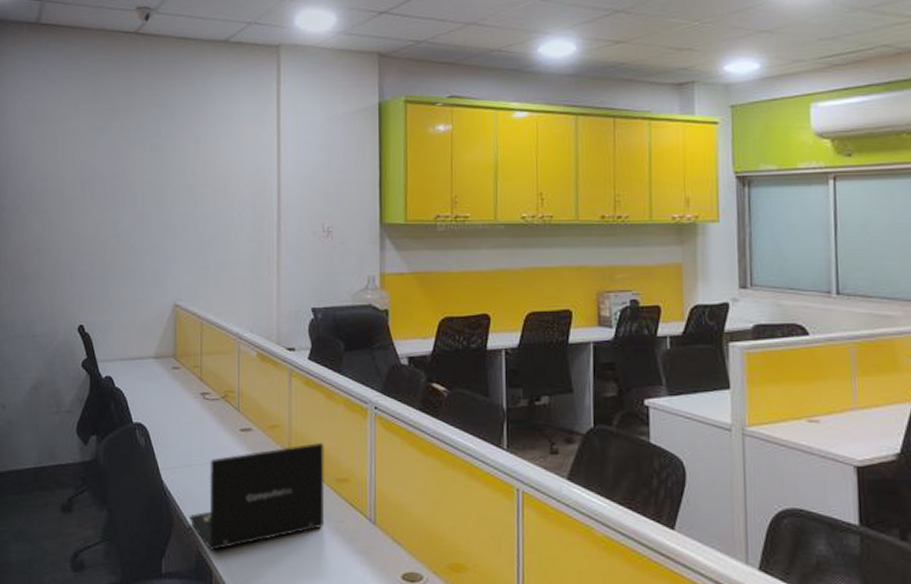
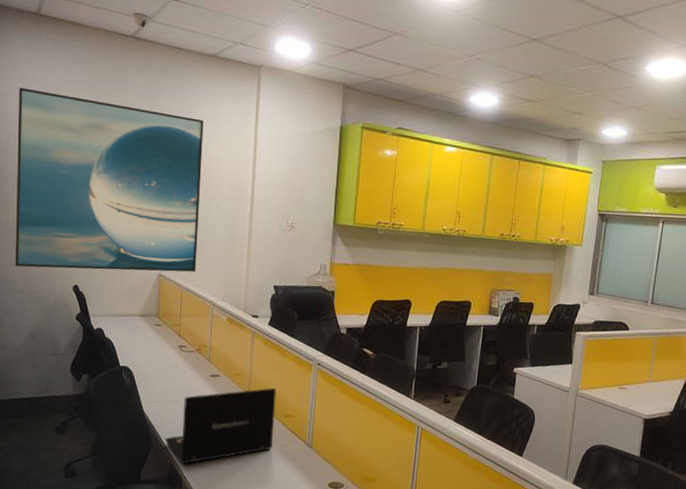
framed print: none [15,104,218,308] -> present [15,87,204,272]

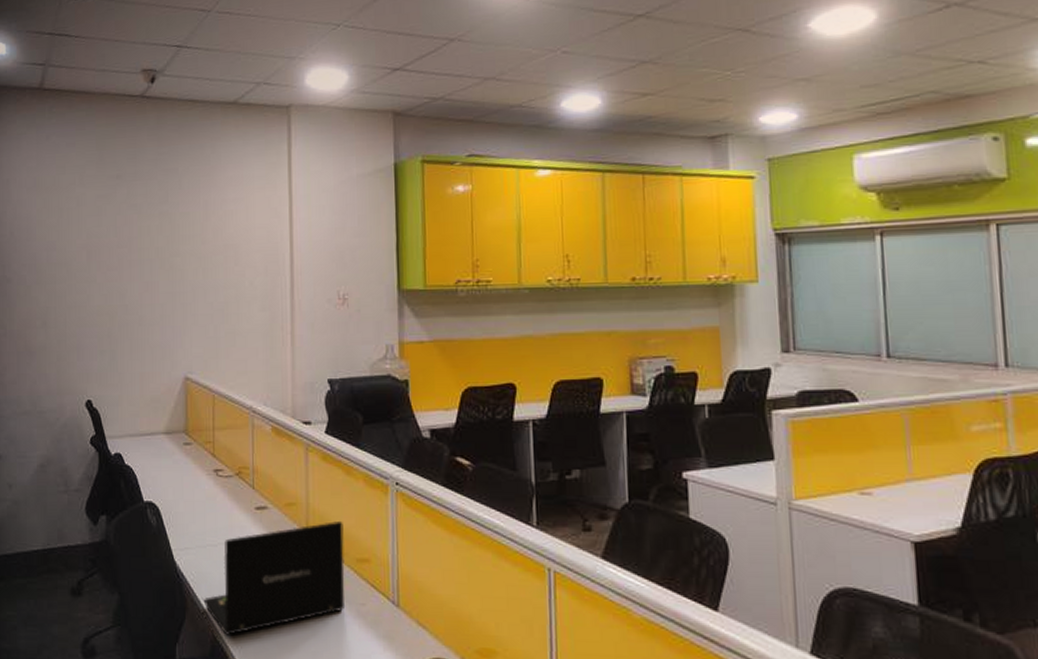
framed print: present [15,87,204,272] -> none [20,172,229,383]

